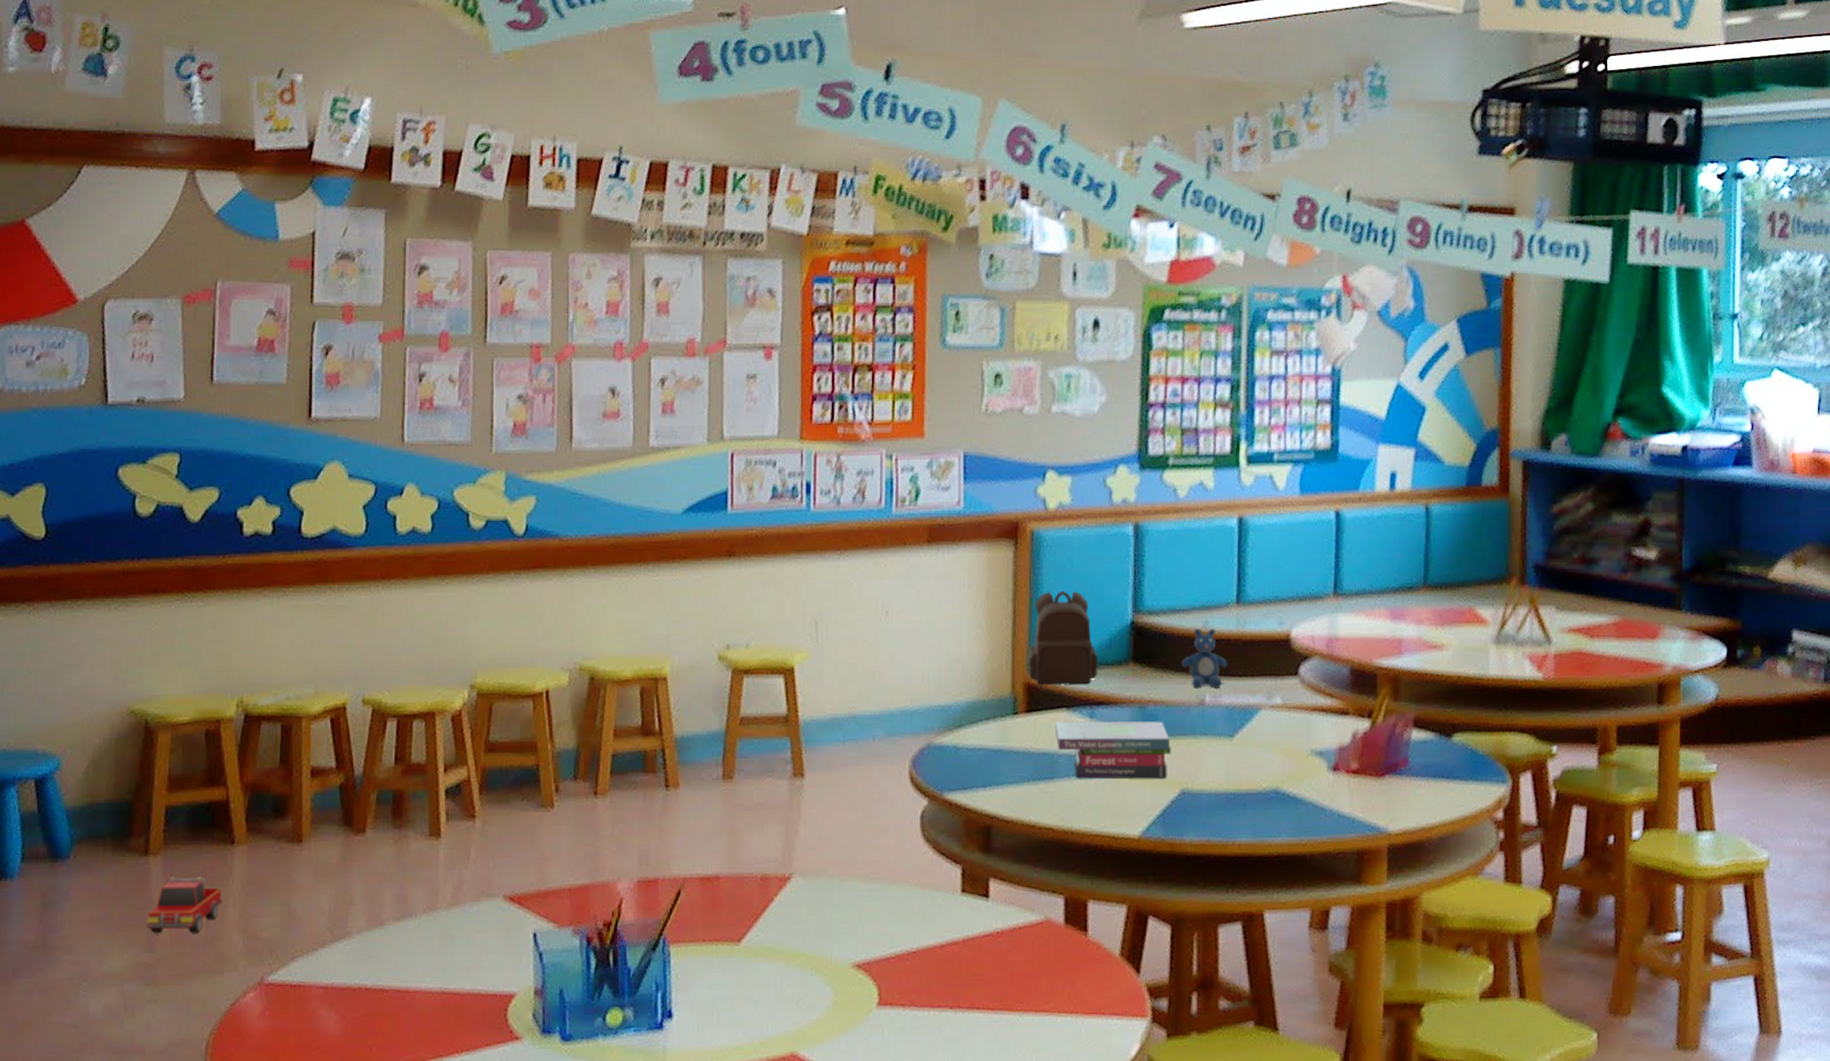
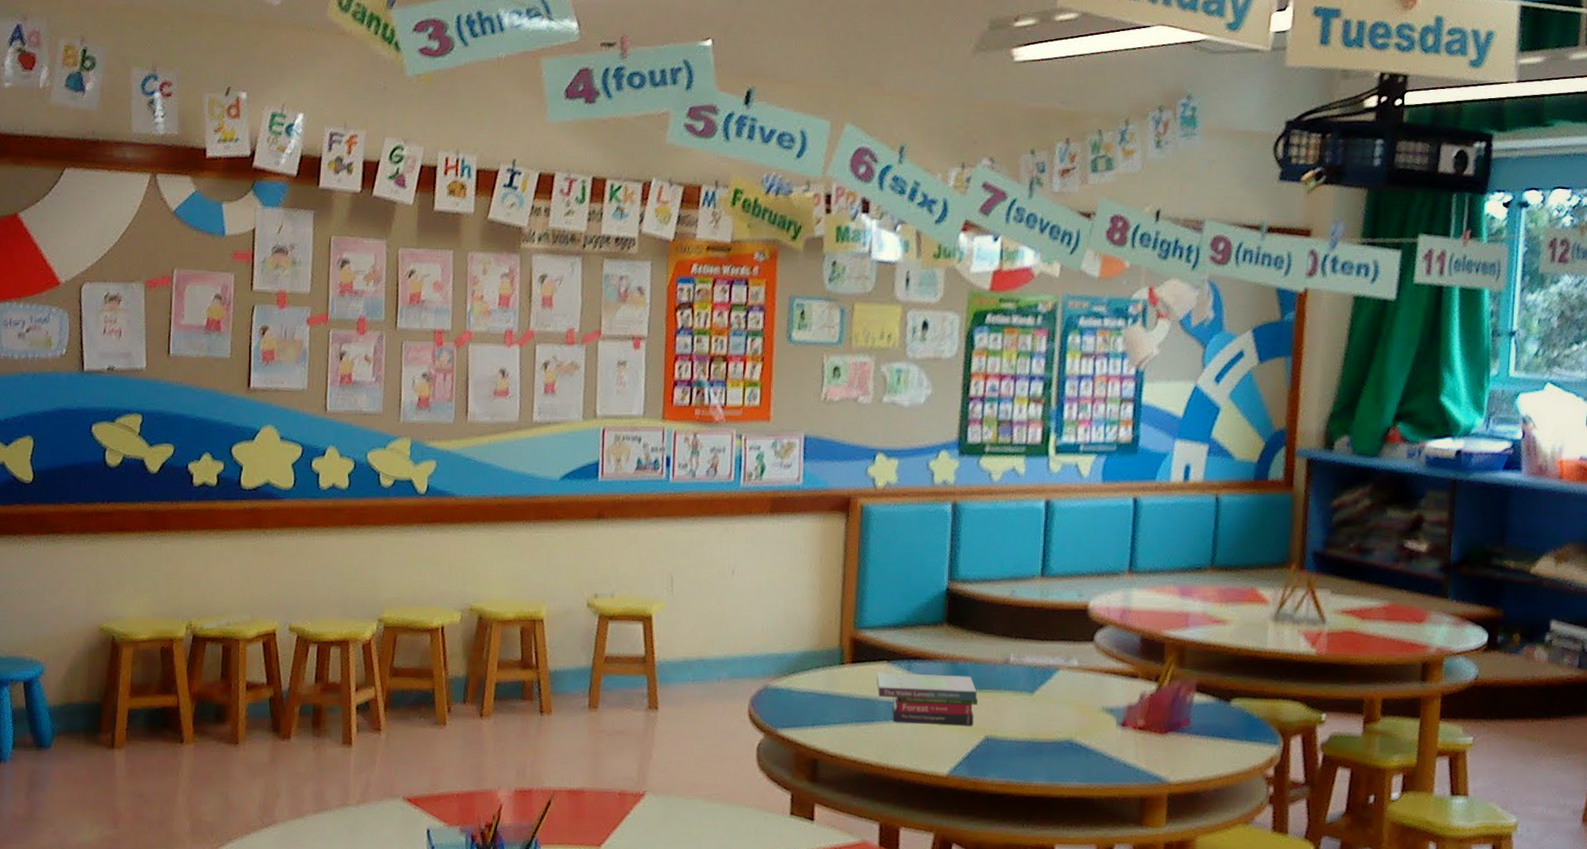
toy truck: present [147,875,222,933] -> none [112,766,173,815]
backpack: present [1027,590,1098,686] -> none [854,559,917,642]
stuffed animal: present [1182,628,1228,688] -> none [990,597,1032,650]

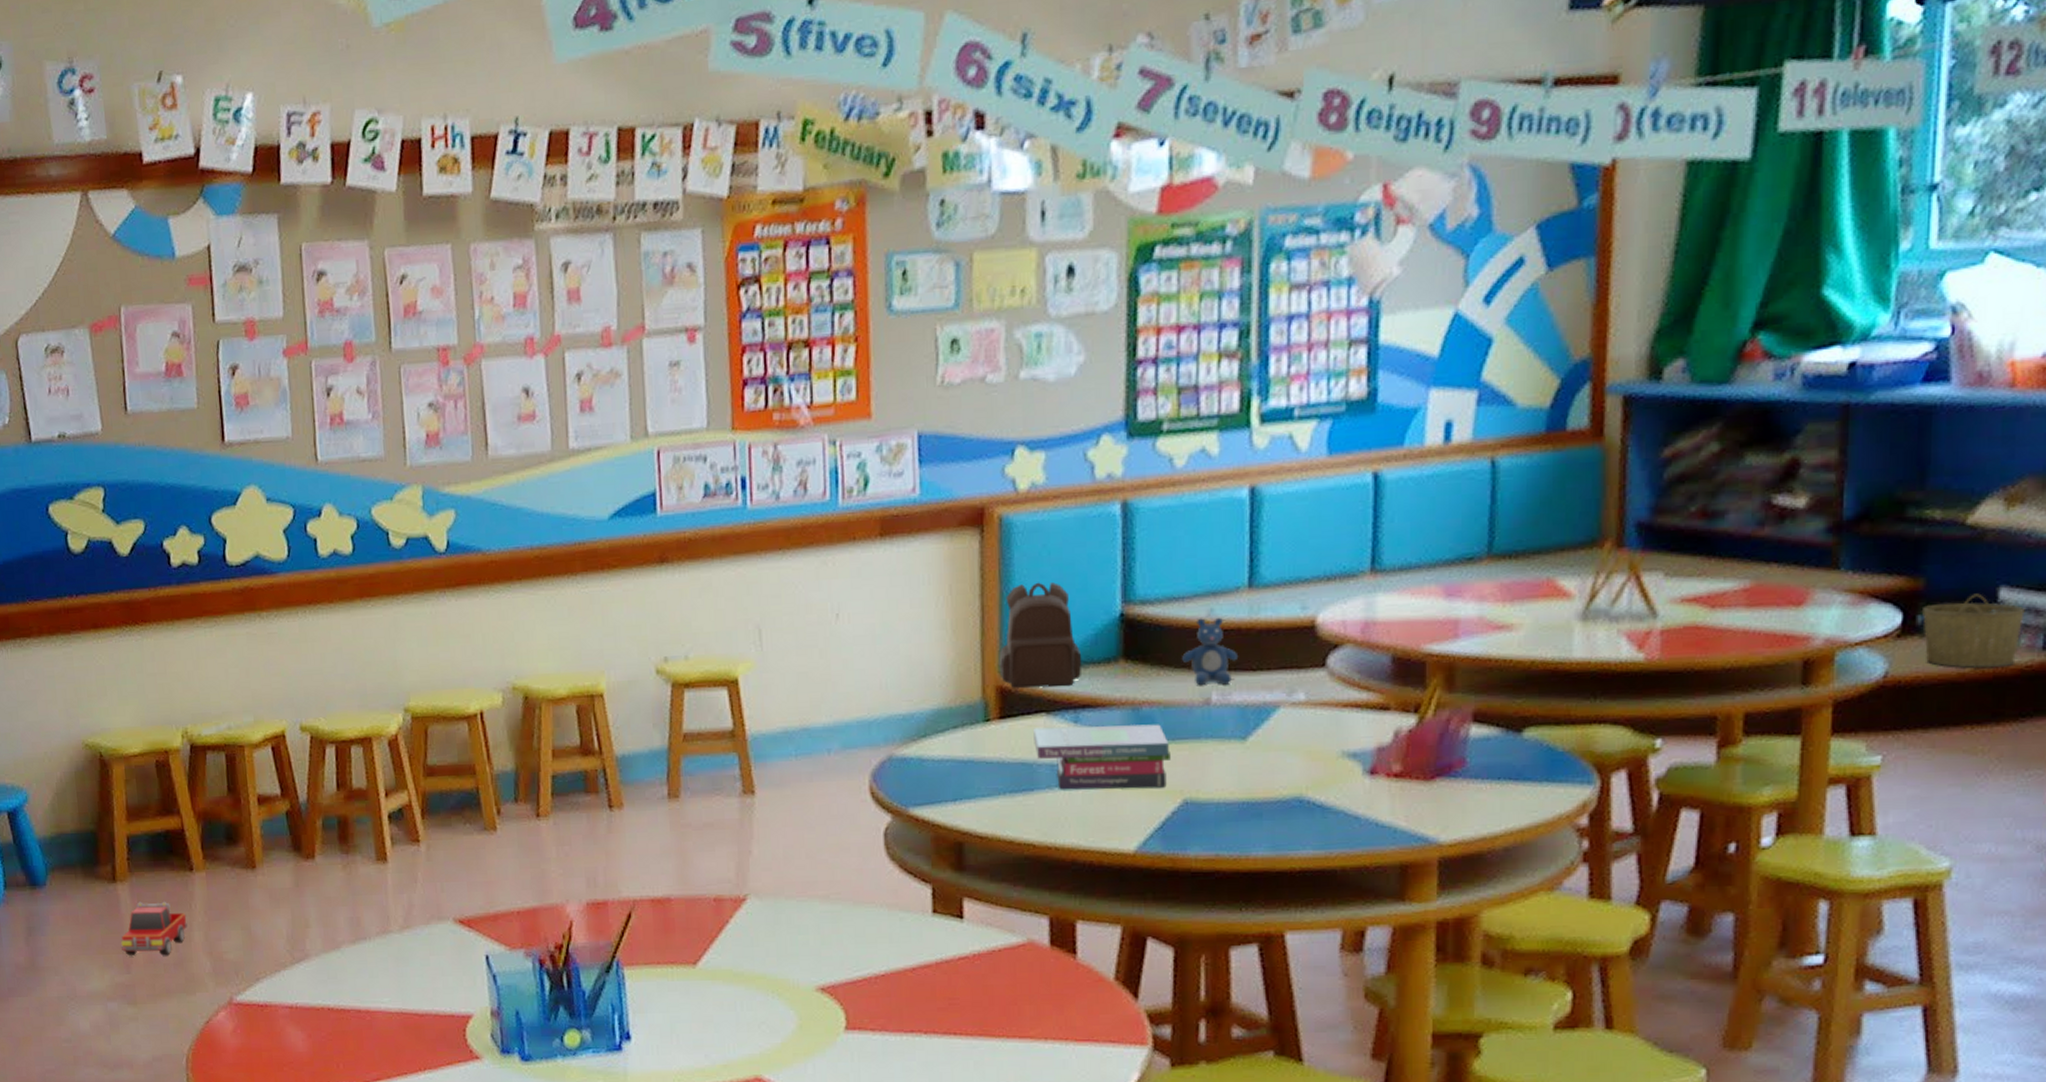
toy truck: none [112,766,173,815] -> present [121,901,188,956]
backpack: none [854,559,917,642] -> present [999,582,1082,689]
stuffed animal: none [990,597,1032,650] -> present [1182,617,1239,686]
basket: none [1501,623,1567,678] -> present [1922,593,2025,668]

